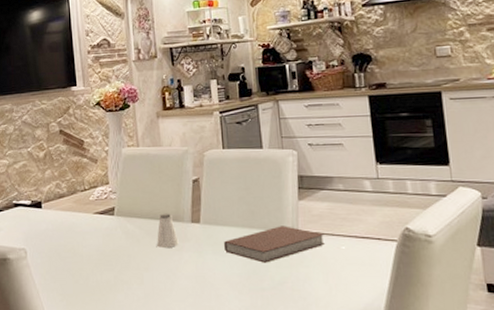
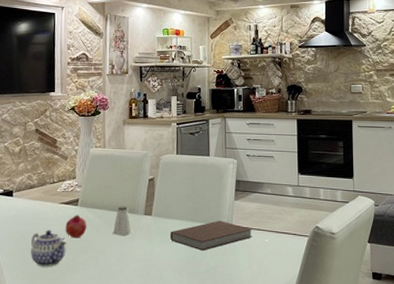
teapot: none [66,244,106,287] -> present [31,230,67,267]
fruit: none [102,226,127,253] -> present [65,215,87,239]

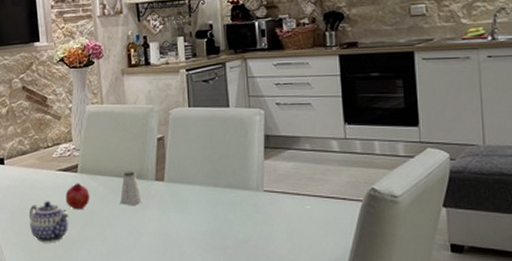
notebook: present [170,221,252,251] -> none [188,185,289,221]

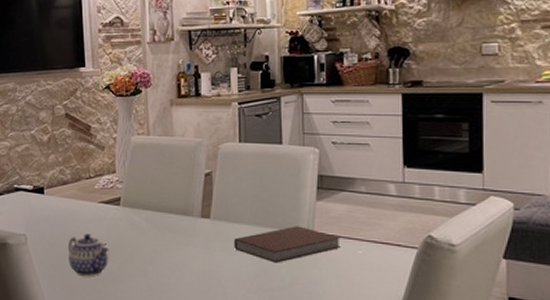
fruit: present [65,183,90,210] -> none [106,216,132,244]
saltshaker: present [120,171,142,205] -> none [164,206,186,242]
notebook: none [188,185,289,221] -> present [234,226,341,263]

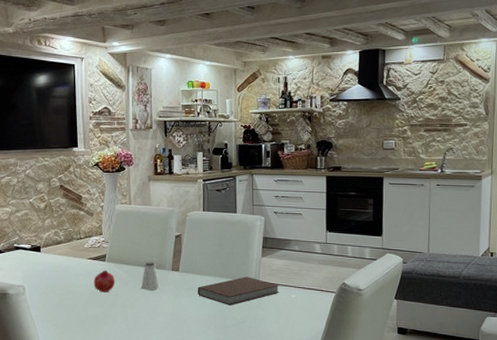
teapot: present [68,233,109,277] -> none [61,284,96,320]
fruit: none [106,216,132,244] -> present [94,270,115,293]
saltshaker: none [164,206,186,242] -> present [141,262,160,290]

